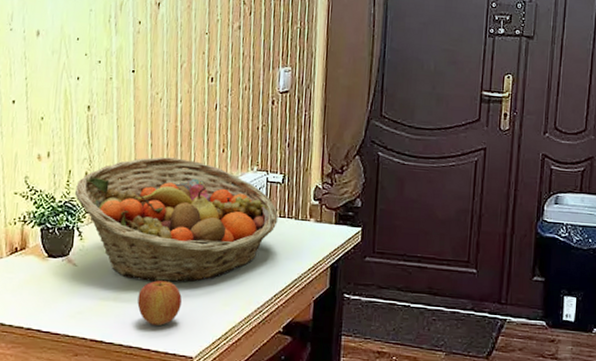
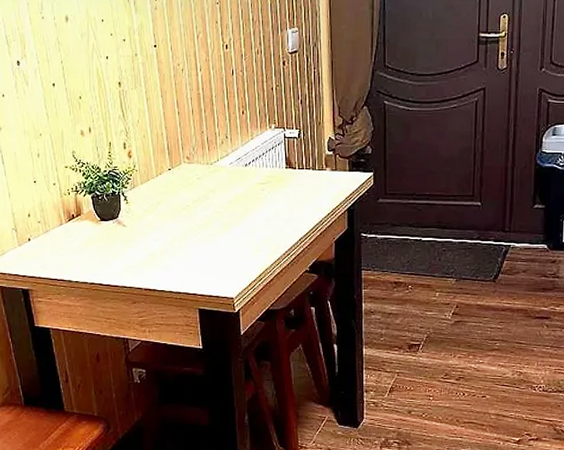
fruit basket: present [75,157,278,283] -> none [117,123,297,235]
apple: present [137,280,183,326] -> none [181,234,220,273]

